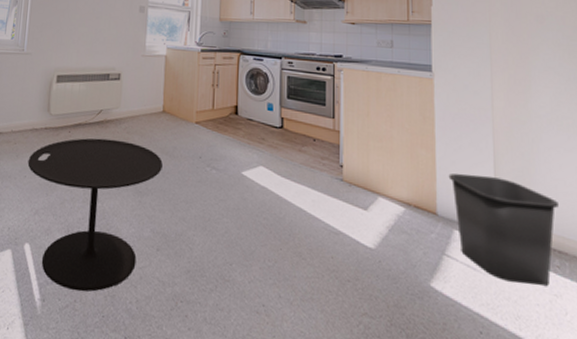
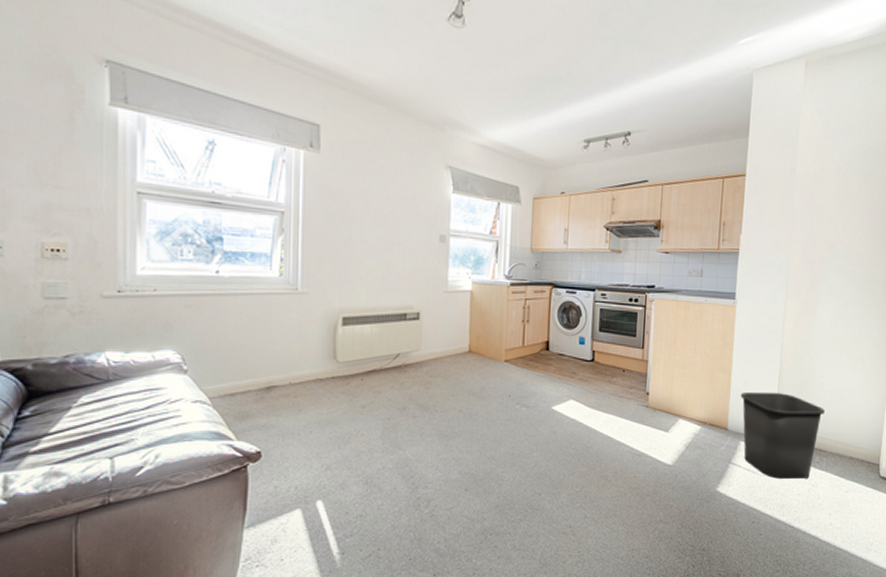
side table: present [27,138,163,292] -> none [313,384,470,540]

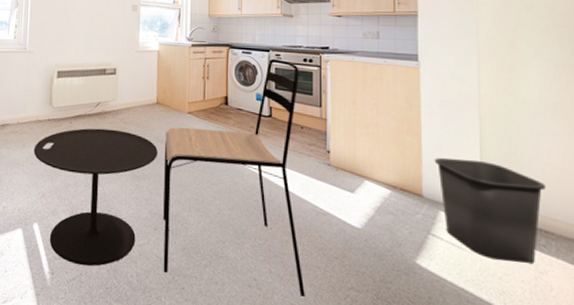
side table: none [313,384,470,540] -> present [33,128,158,267]
dining chair: none [474,298,624,536] -> present [163,58,305,297]

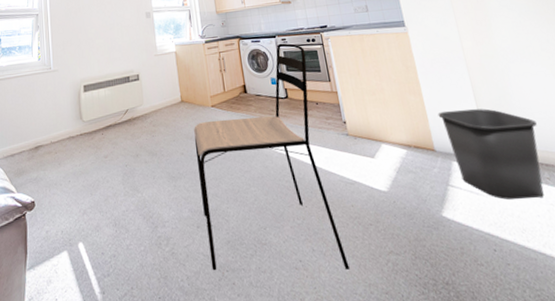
side table: present [33,128,158,267] -> none [69,133,190,279]

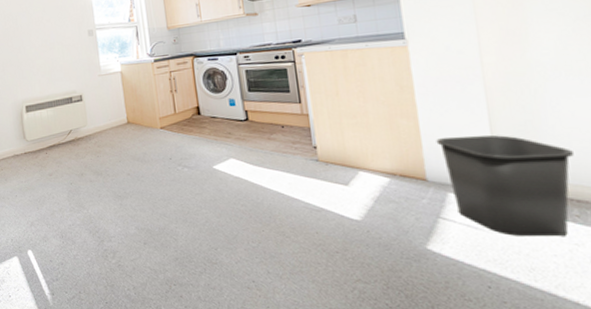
dining chair: present [194,43,350,270] -> none [141,60,308,293]

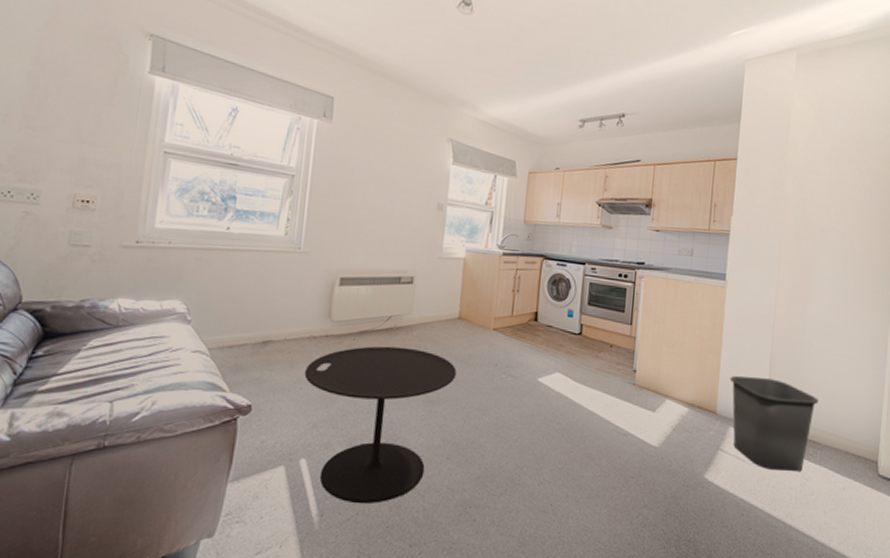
side table: none [15,154,136,285] -> present [304,346,457,504]

